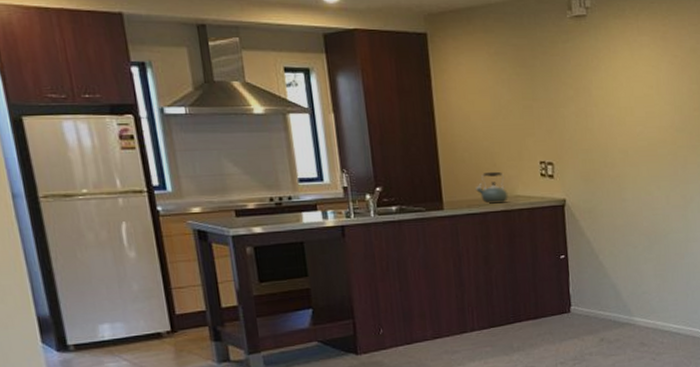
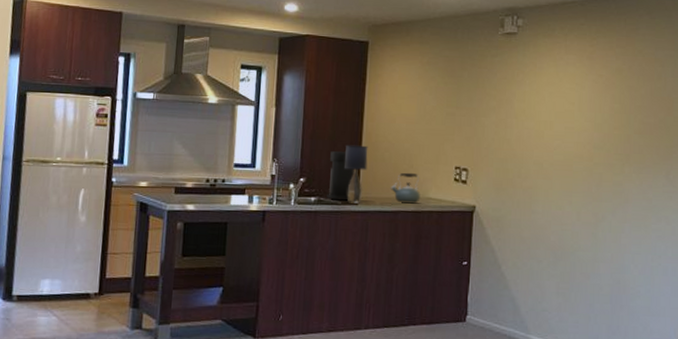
coffee maker: none [405,156,434,208] -> present [326,151,355,201]
table lamp: none [420,147,447,209] -> present [345,145,368,204]

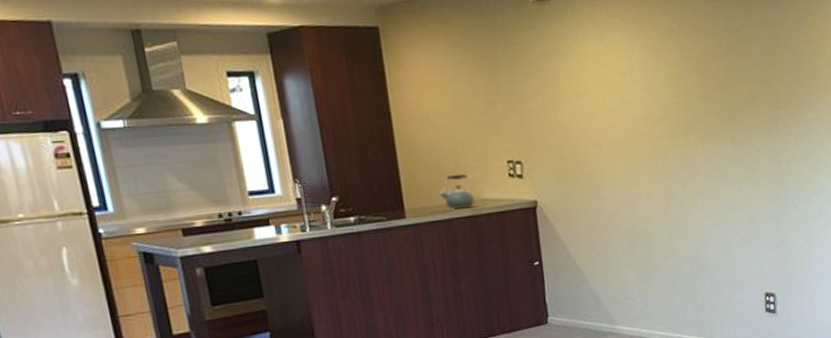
coffee maker: present [326,151,355,201] -> none [361,160,394,217]
table lamp: present [345,145,368,204] -> none [377,150,409,218]

